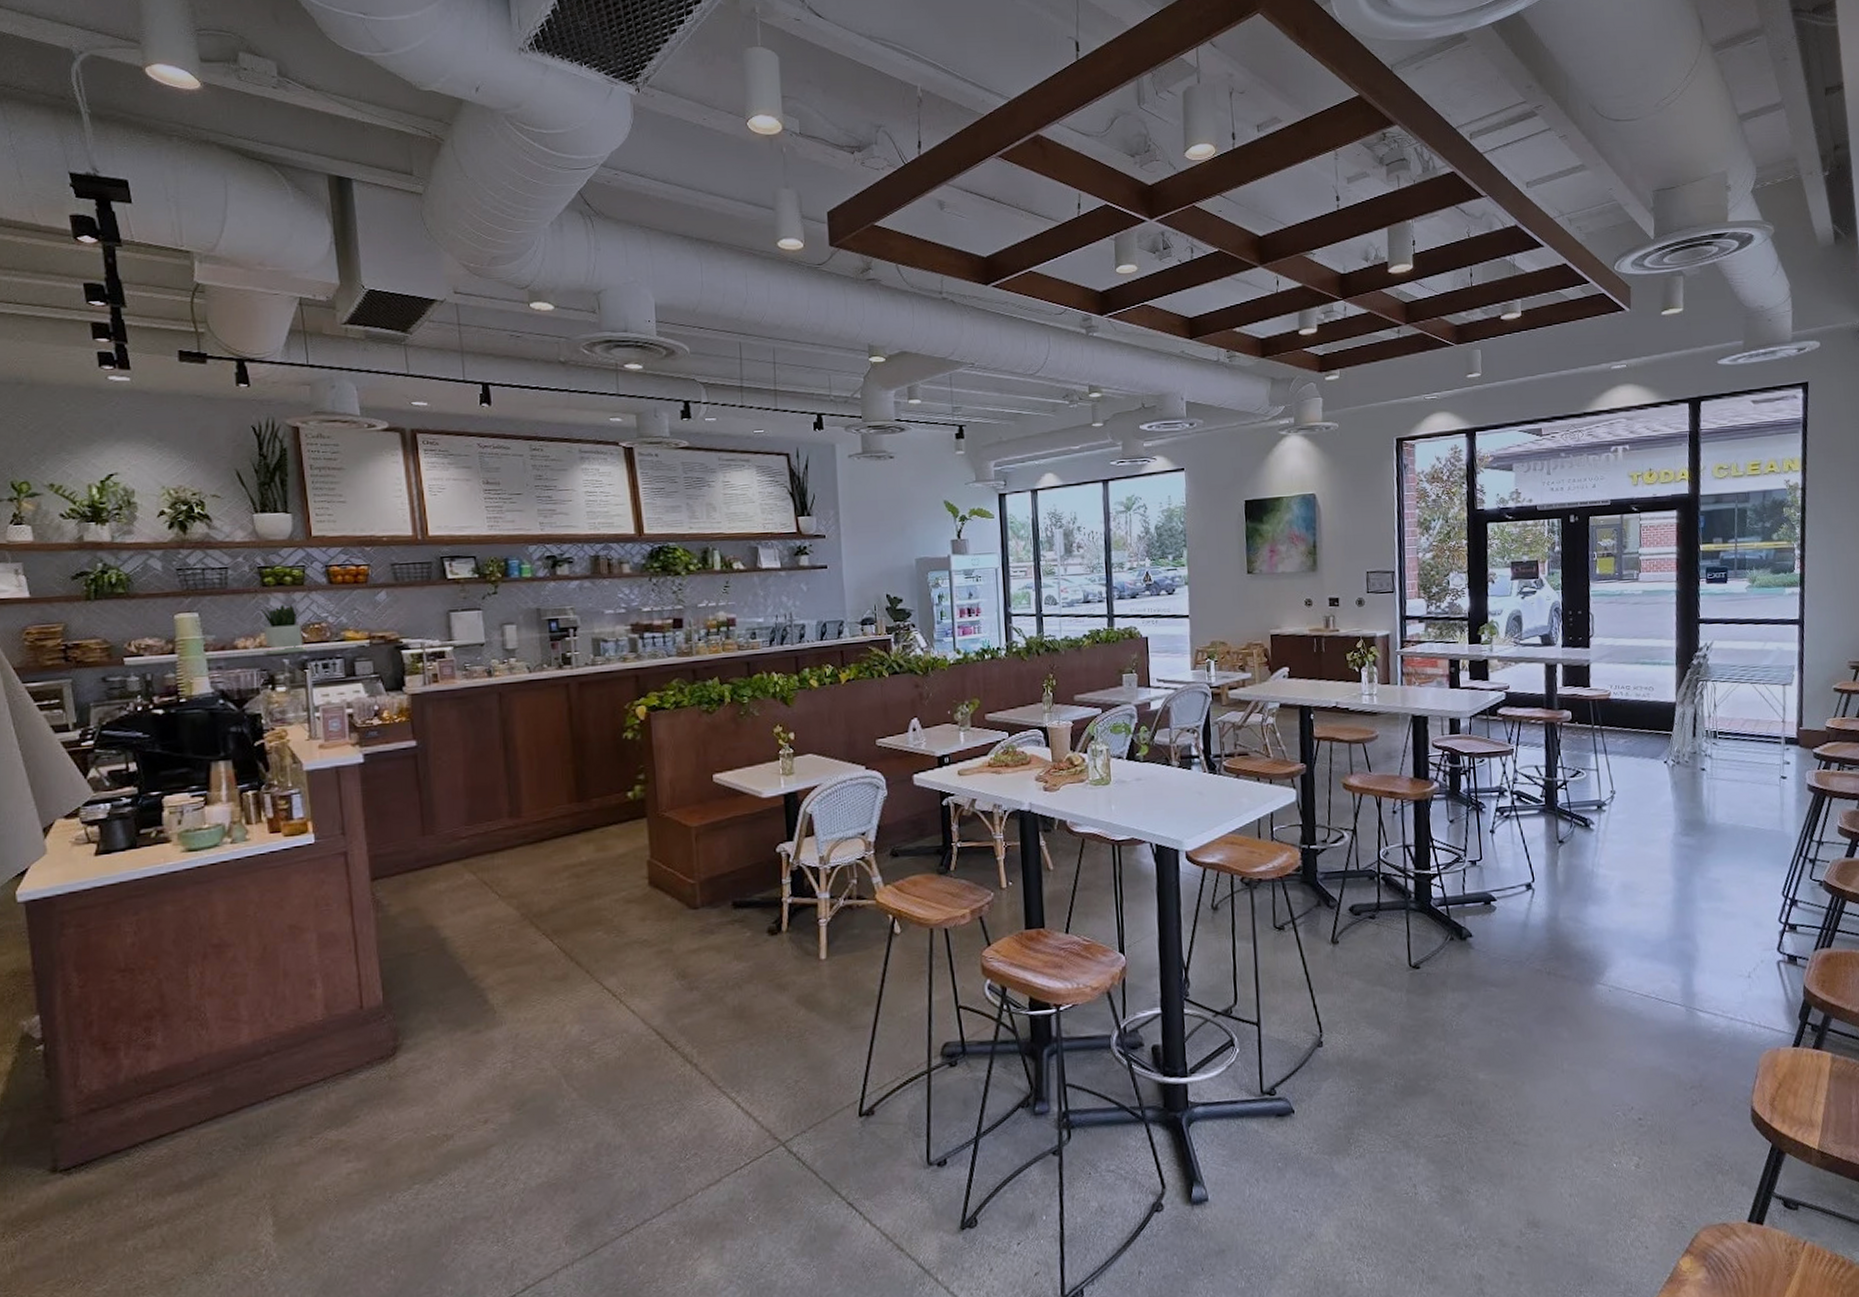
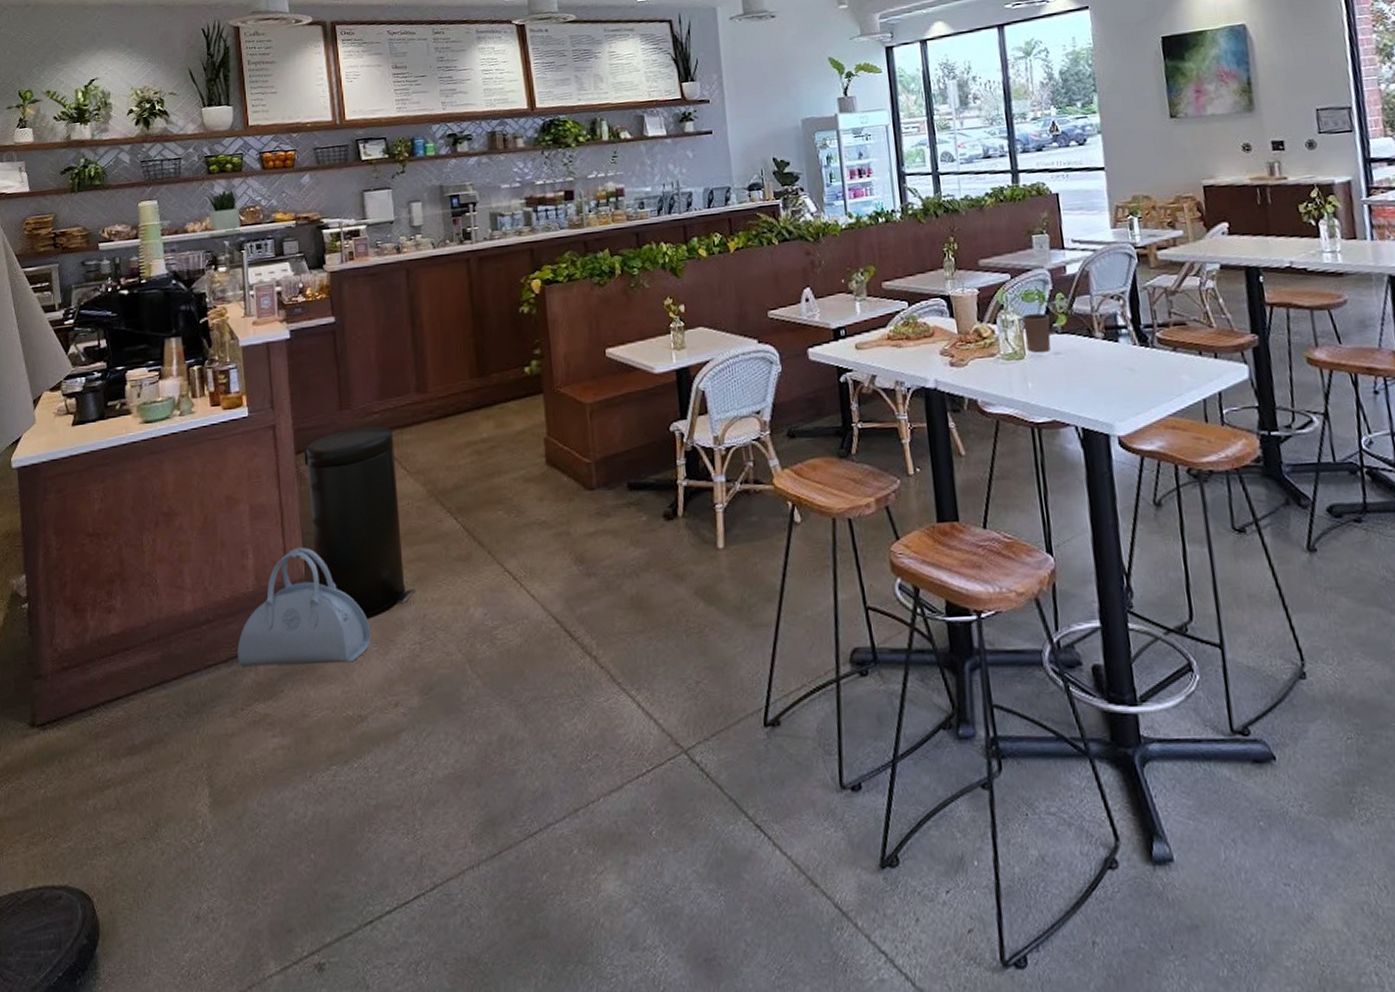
handbag: none [304,973,458,1096] -> present [237,547,371,667]
pedal bin: none [381,851,508,1042] -> present [304,426,416,620]
cup: none [1110,743,1139,780] -> present [1022,312,1056,353]

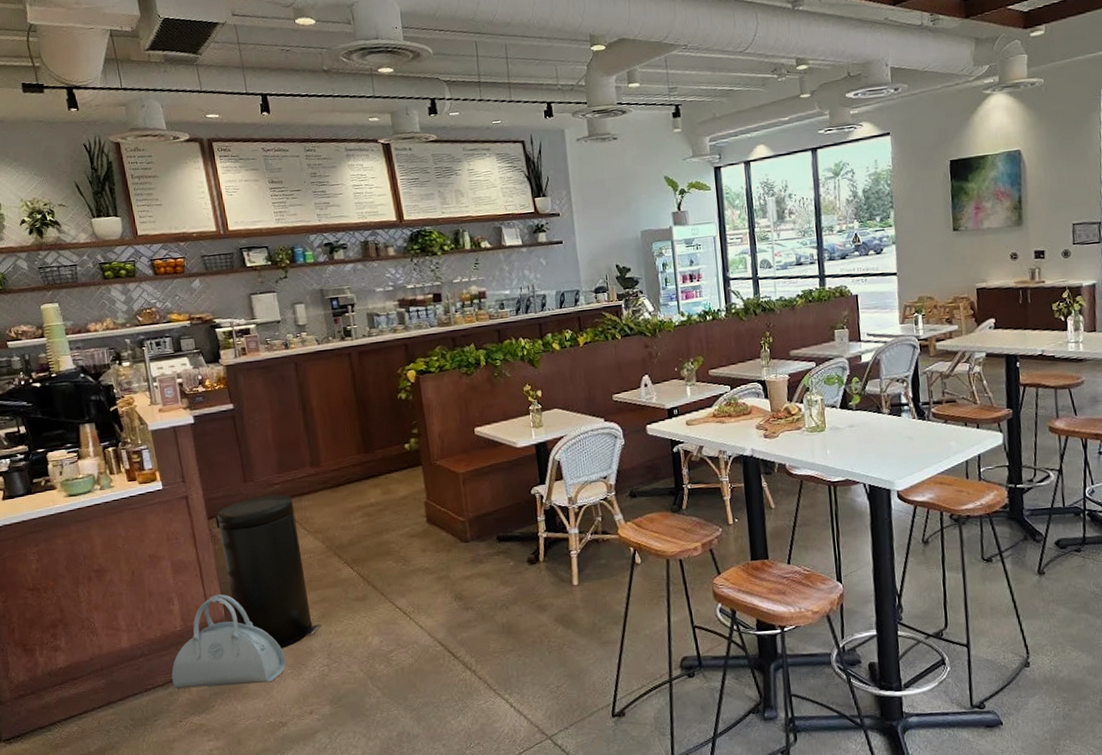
planter: present [206,189,244,239] -> none [104,293,143,337]
cup: present [1022,312,1056,353] -> none [824,394,851,427]

